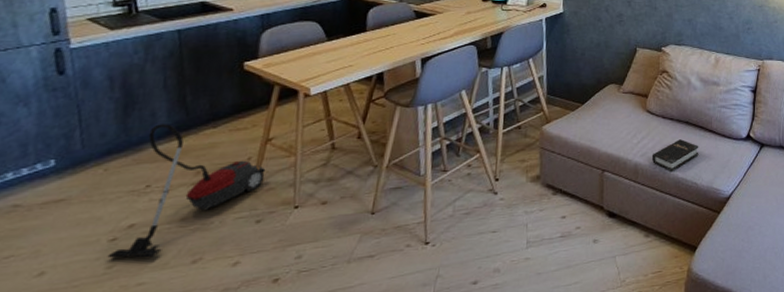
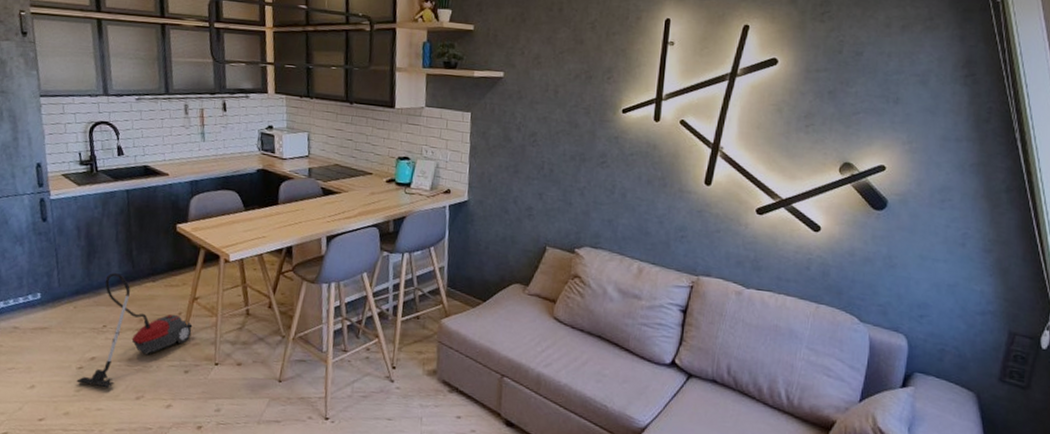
hardback book: present [651,139,699,171] -> none [556,354,612,389]

